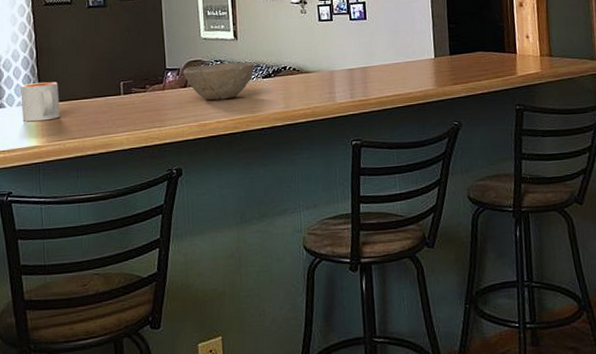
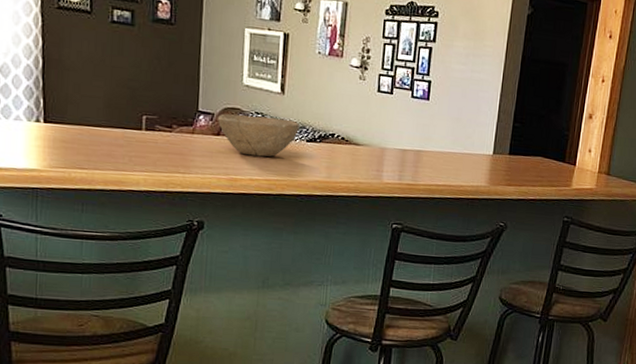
mug: present [21,82,60,122] -> none [19,96,68,144]

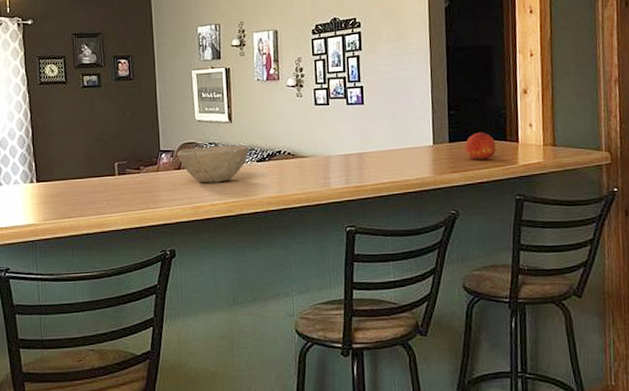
fruit: none [523,149,554,179] -> present [465,132,497,161]

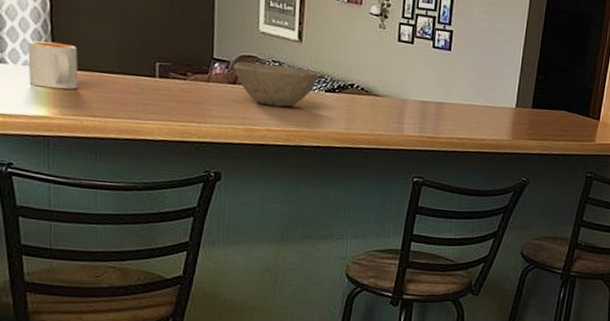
mug: none [17,161,56,200] -> present [28,40,79,90]
fruit: present [465,132,497,161] -> none [546,103,578,134]

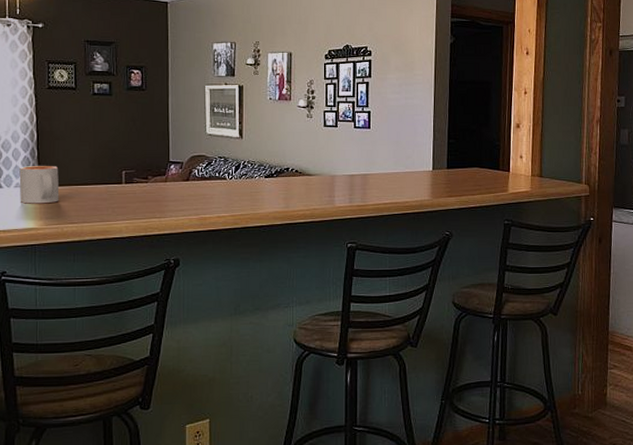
bowl: present [234,61,319,107] -> none [187,160,259,196]

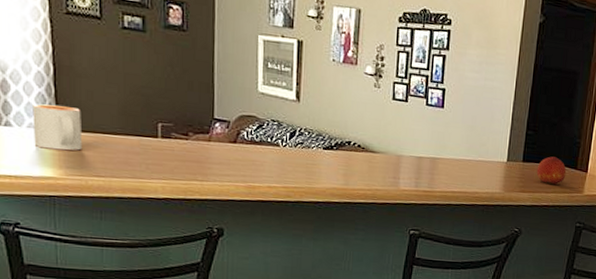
fruit: none [461,161,490,187] -> present [536,156,567,186]

